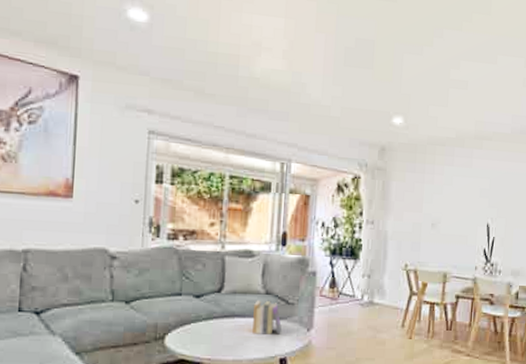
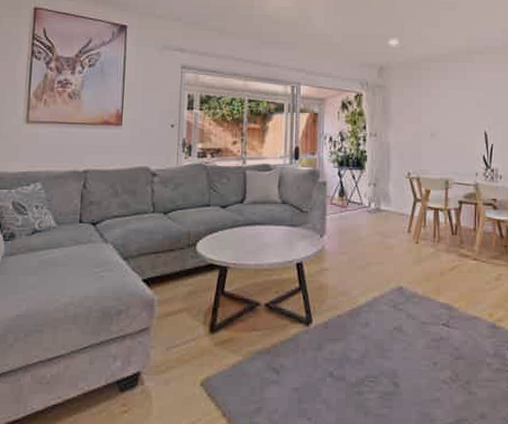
books: present [252,300,282,335] -> none [271,209,297,242]

